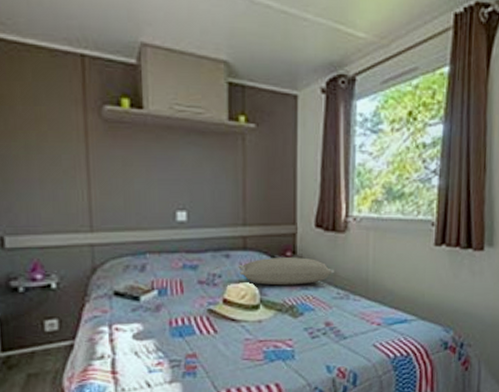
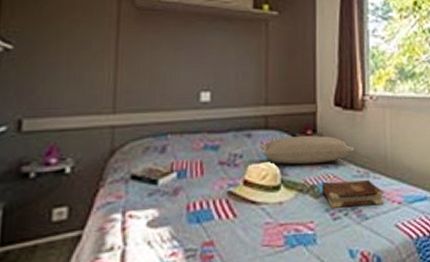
book: none [301,302,363,327] -> present [322,180,384,208]

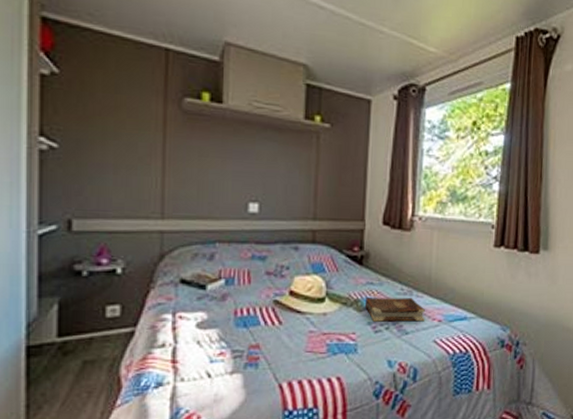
pillow: present [260,136,355,165] -> none [306,252,400,280]

